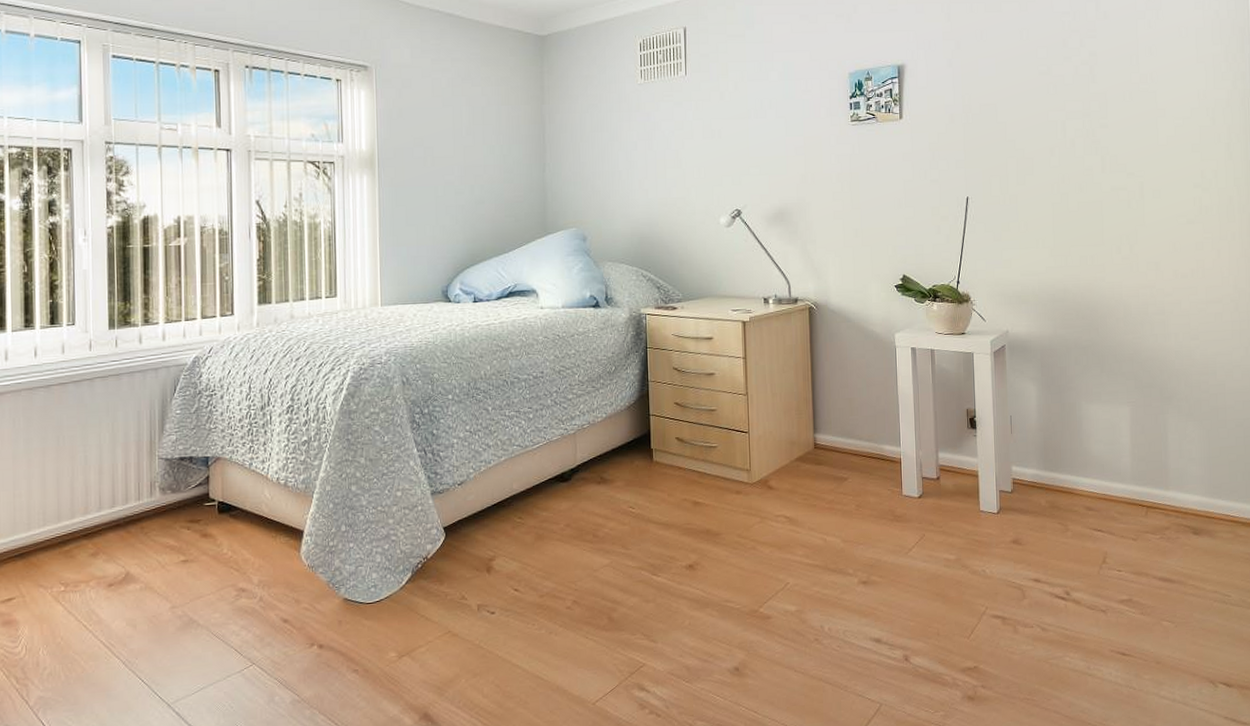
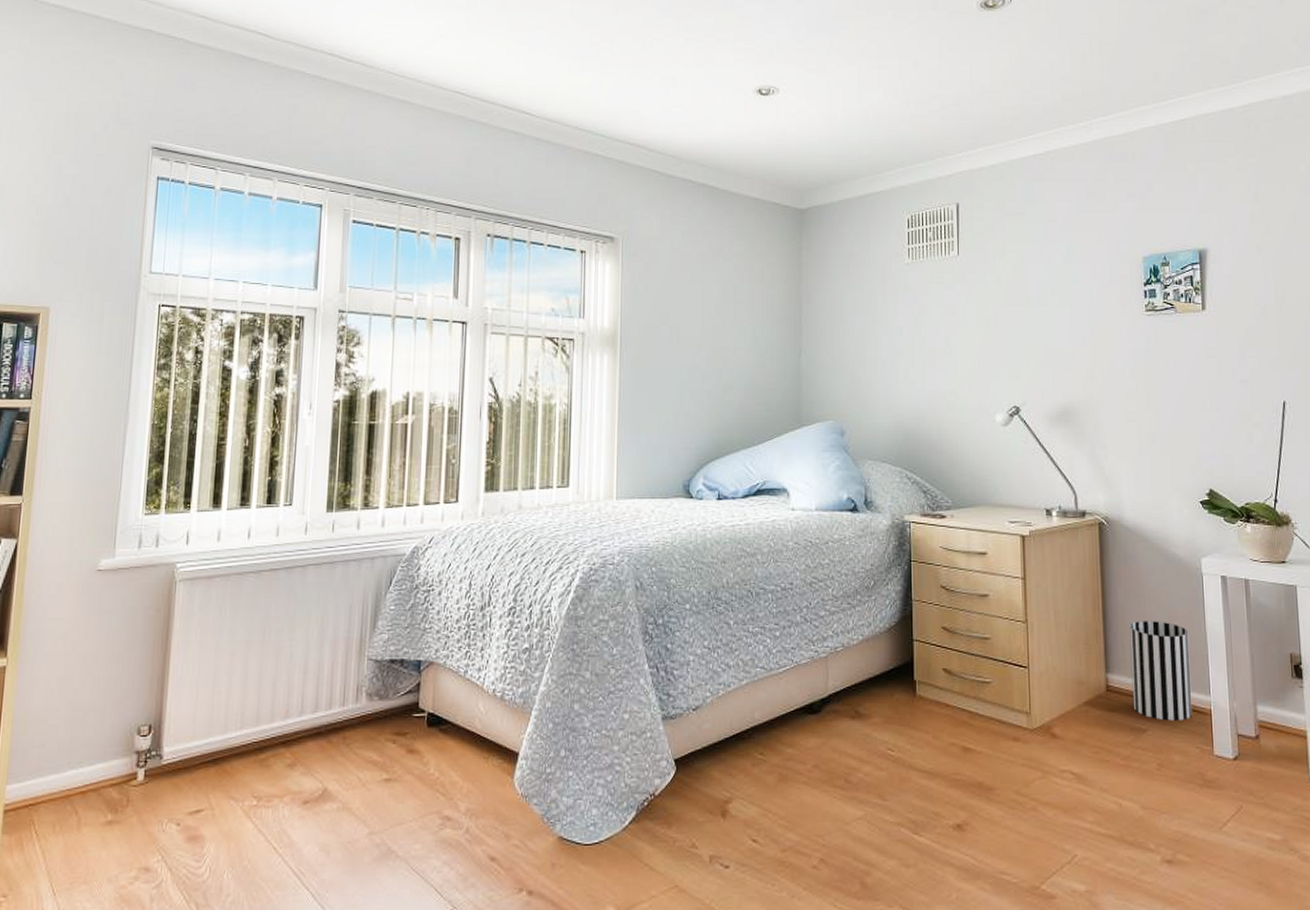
wastebasket: none [834,388,886,470] -> present [1129,621,1193,721]

